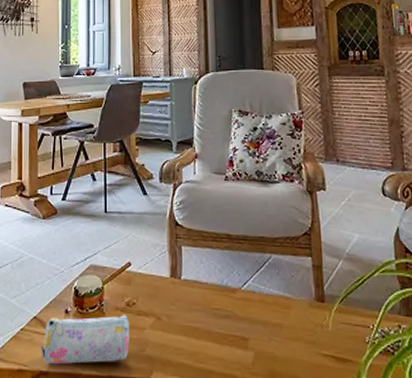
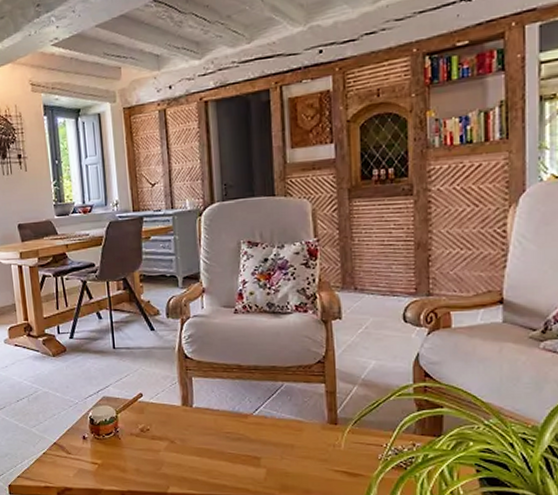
pencil case: present [41,315,129,365] -> none [63,439,146,482]

